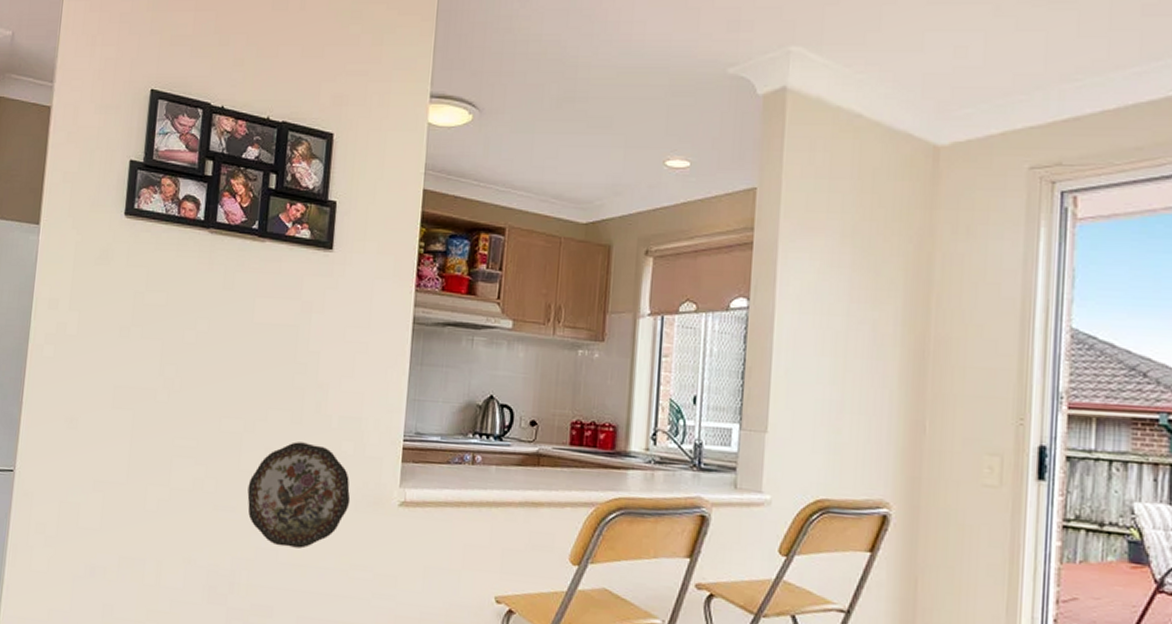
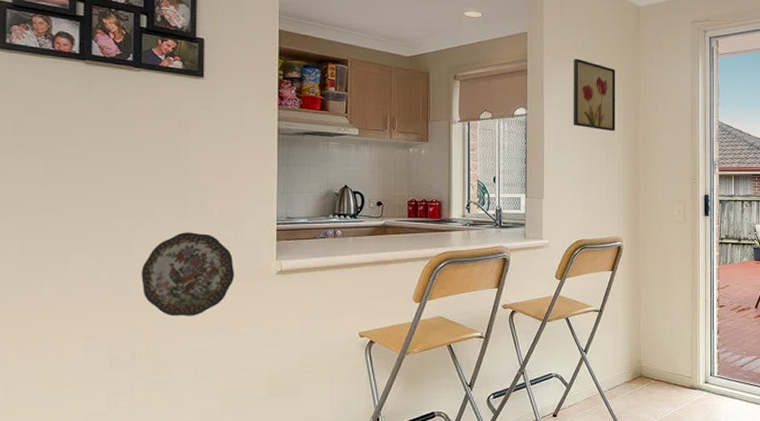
wall art: none [819,225,894,338] -> present [573,58,616,132]

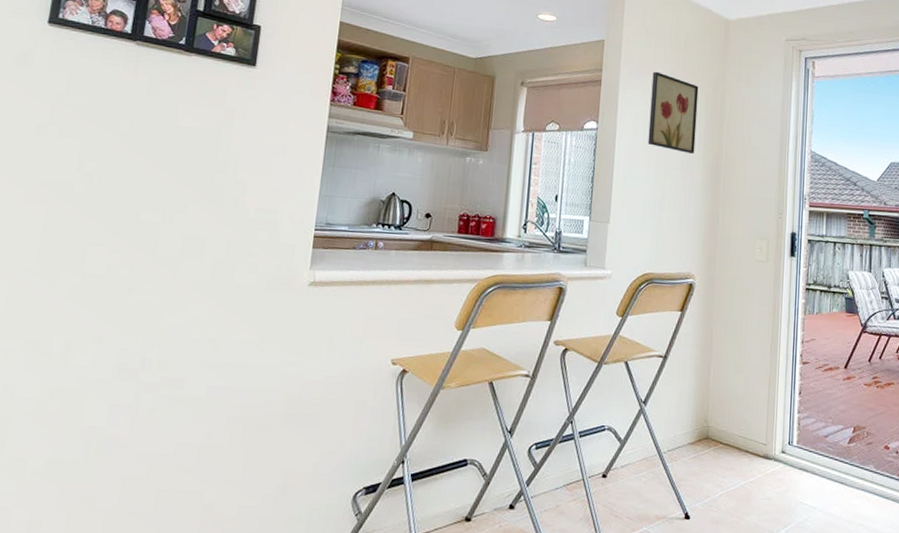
decorative plate: present [141,232,235,316] -> none [163,231,264,326]

